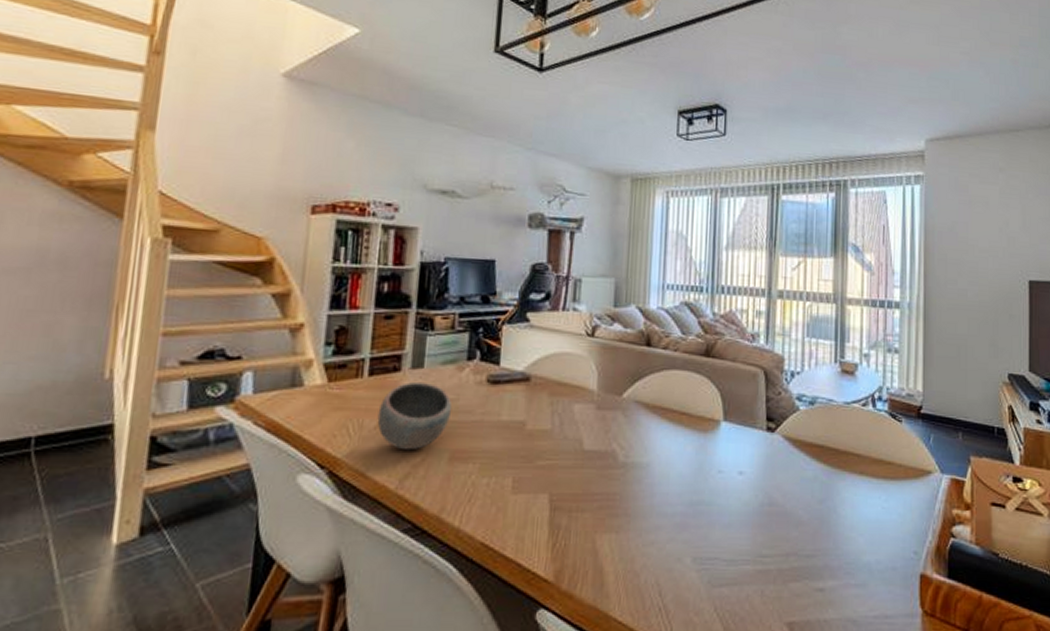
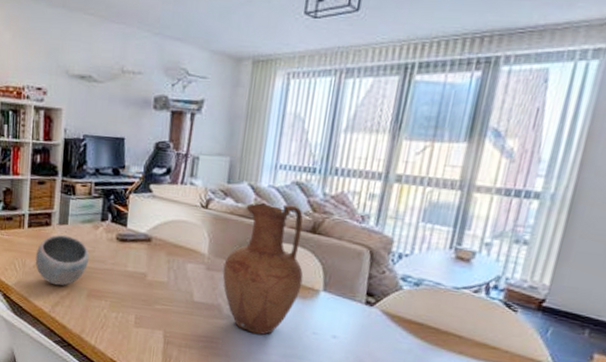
vase: none [615,326,702,481] -> present [222,202,304,335]

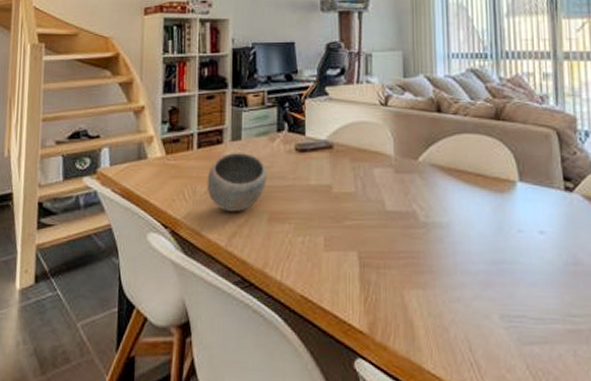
vase: present [222,202,304,335] -> none [412,93,497,240]

